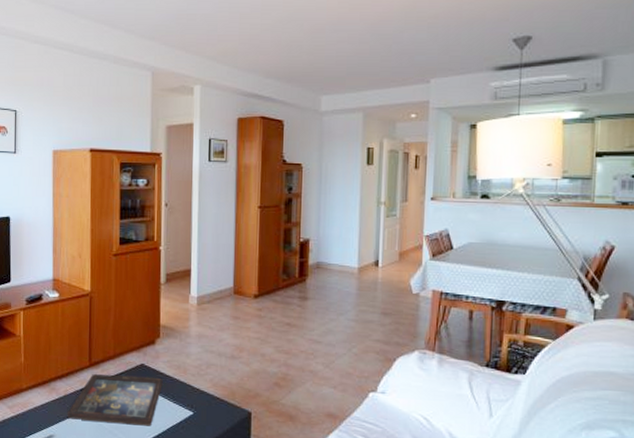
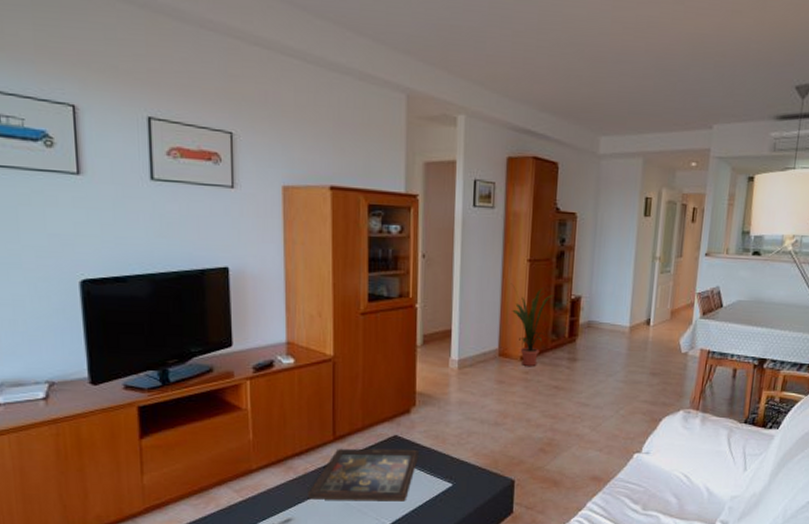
house plant: none [243,228,284,305] -> present [511,283,555,367]

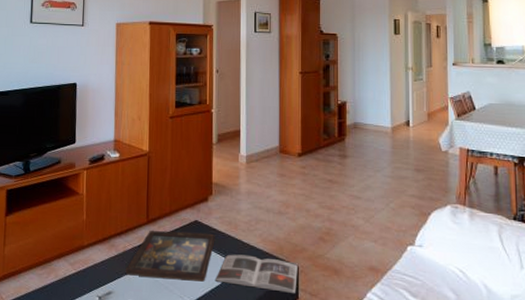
magazine: none [419,470,514,507] -> present [216,254,298,293]
house plant: present [511,283,555,367] -> none [287,91,324,163]

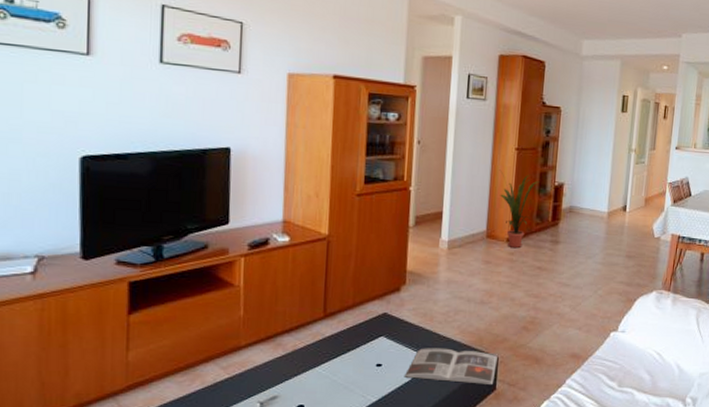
decorative tray: present [125,230,215,282] -> none [295,325,407,379]
house plant: none [287,91,324,163] -> present [499,169,540,249]

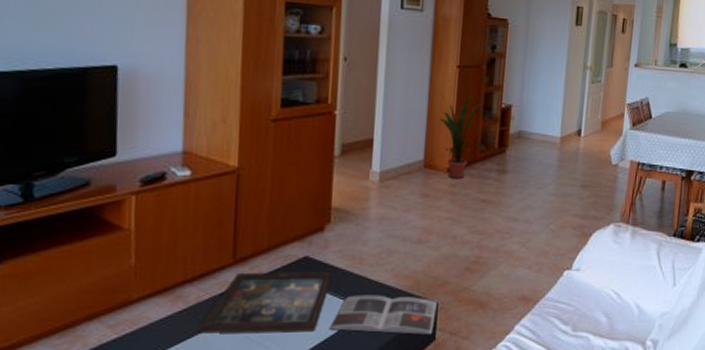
decorative tray: none [295,325,407,379] -> present [198,271,332,334]

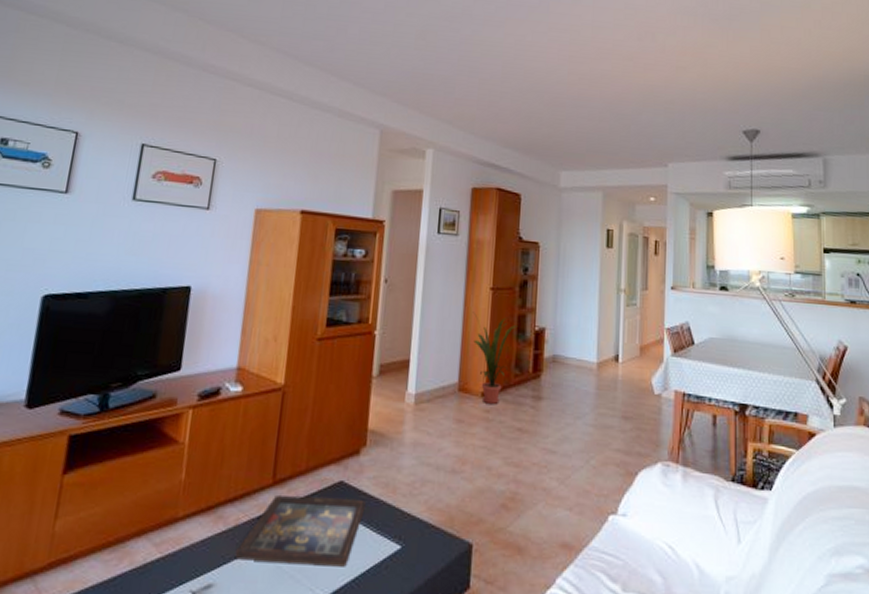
magazine: present [330,295,437,334] -> none [361,528,472,581]

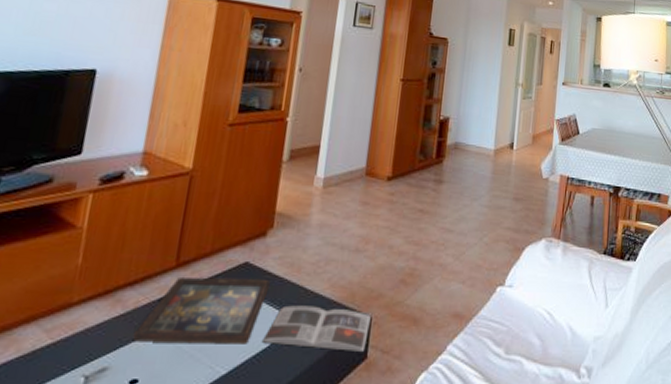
magazine: none [361,528,472,581] -> present [263,305,371,351]
house plant: present [473,312,518,405] -> none [382,101,424,188]

